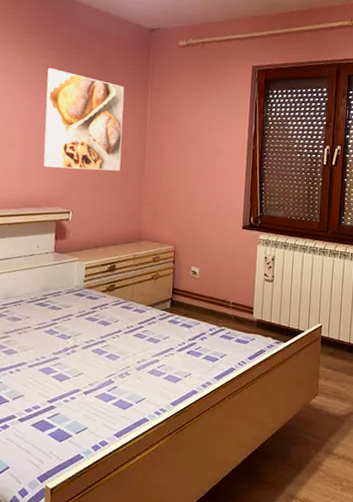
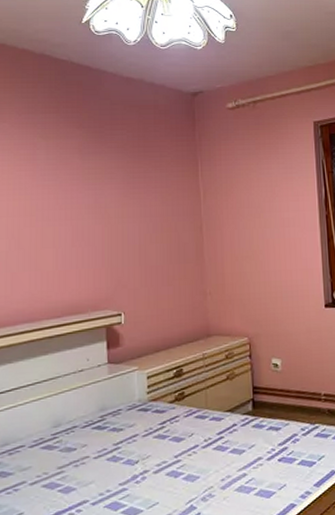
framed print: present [43,68,124,171] -> none [78,150,175,265]

